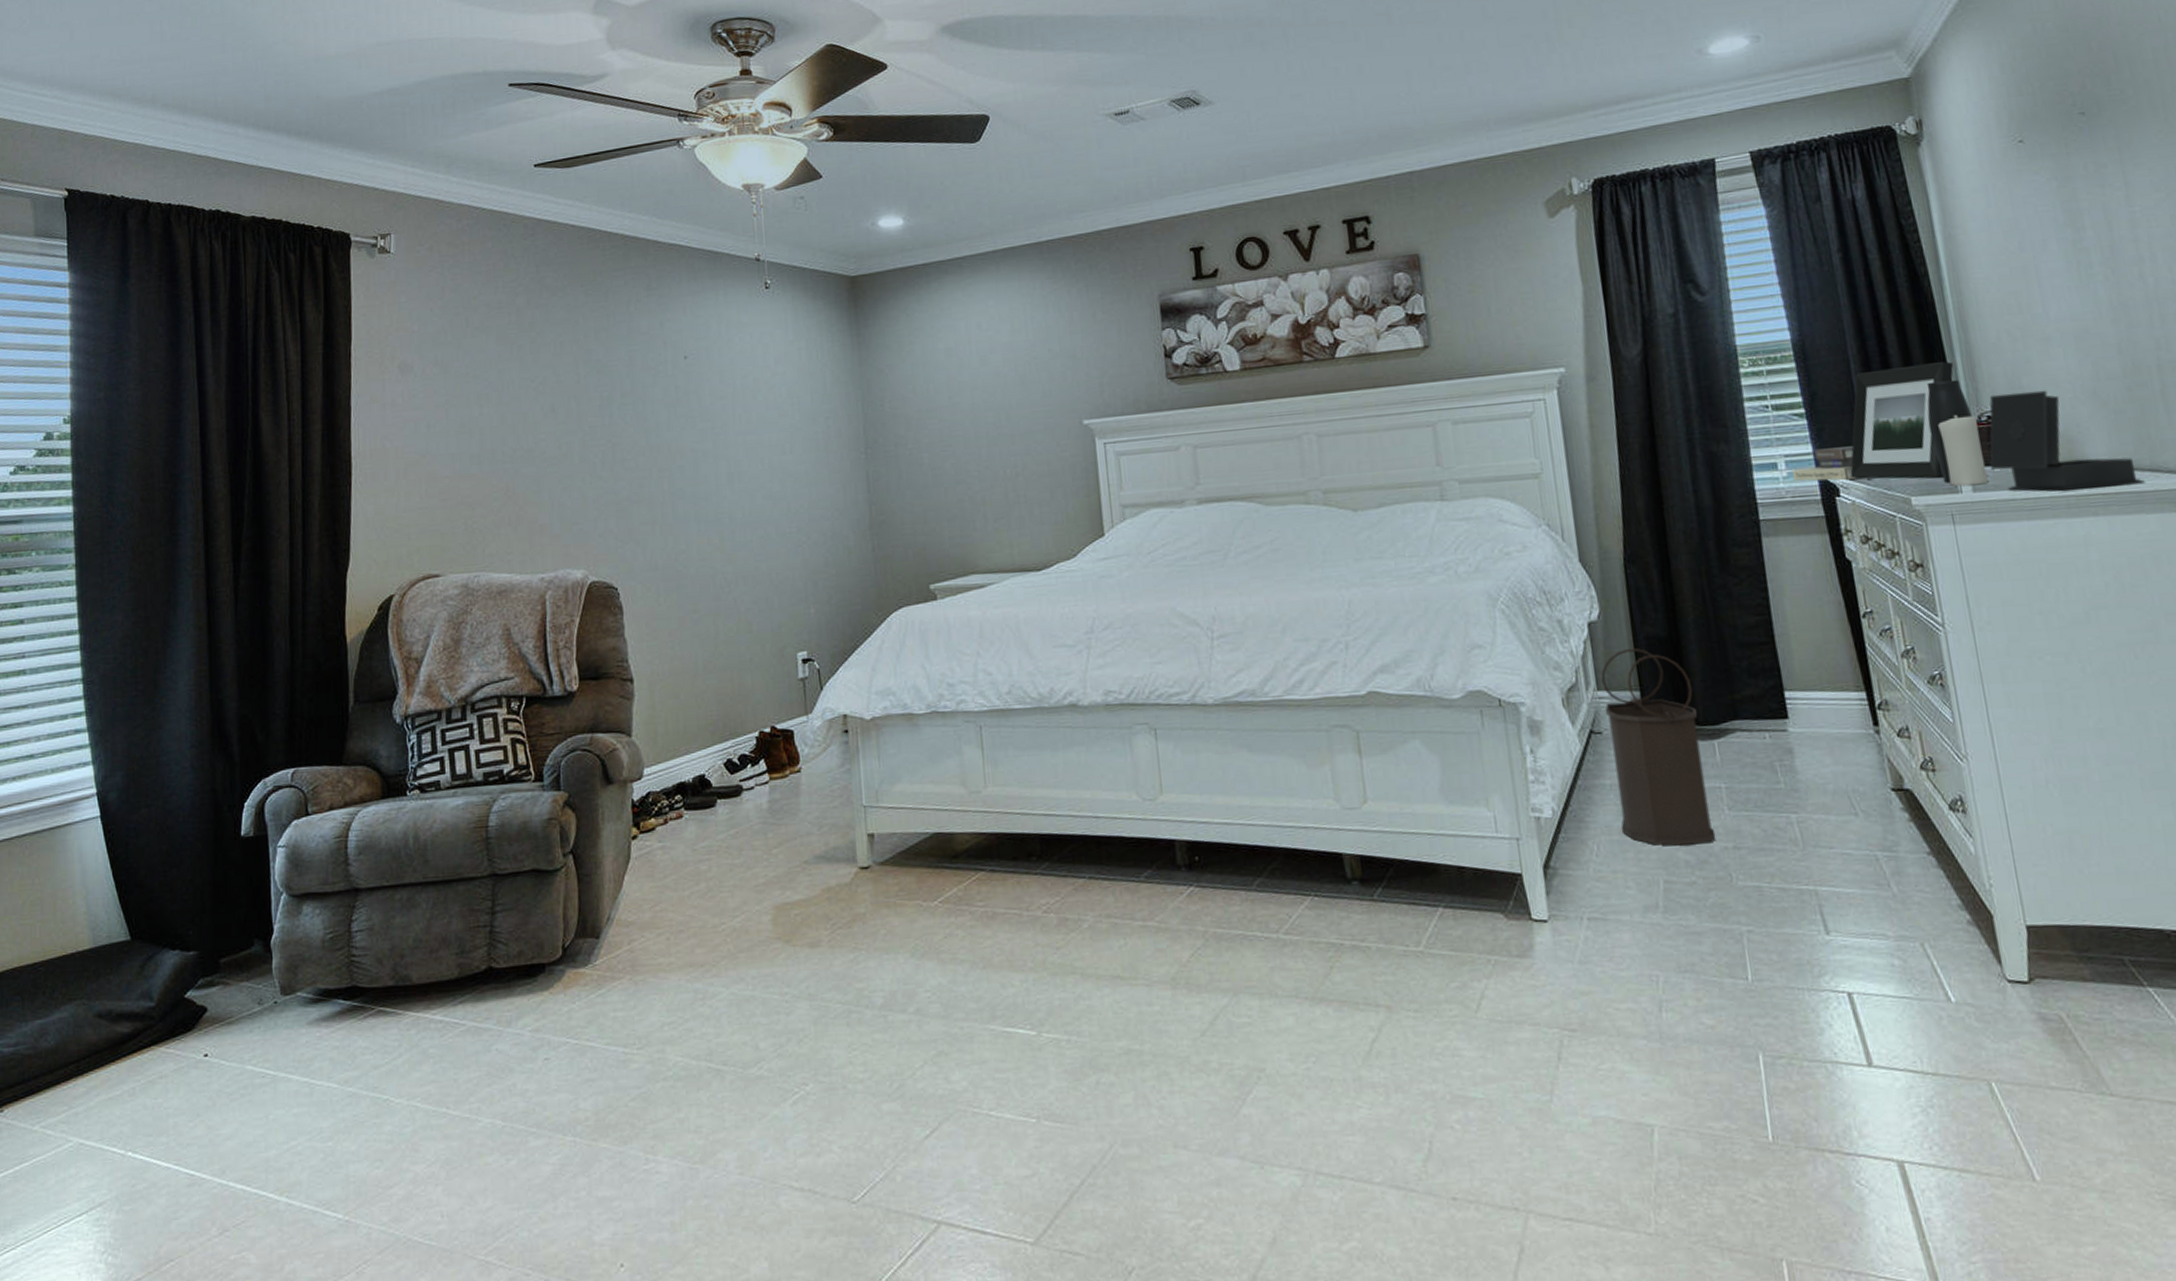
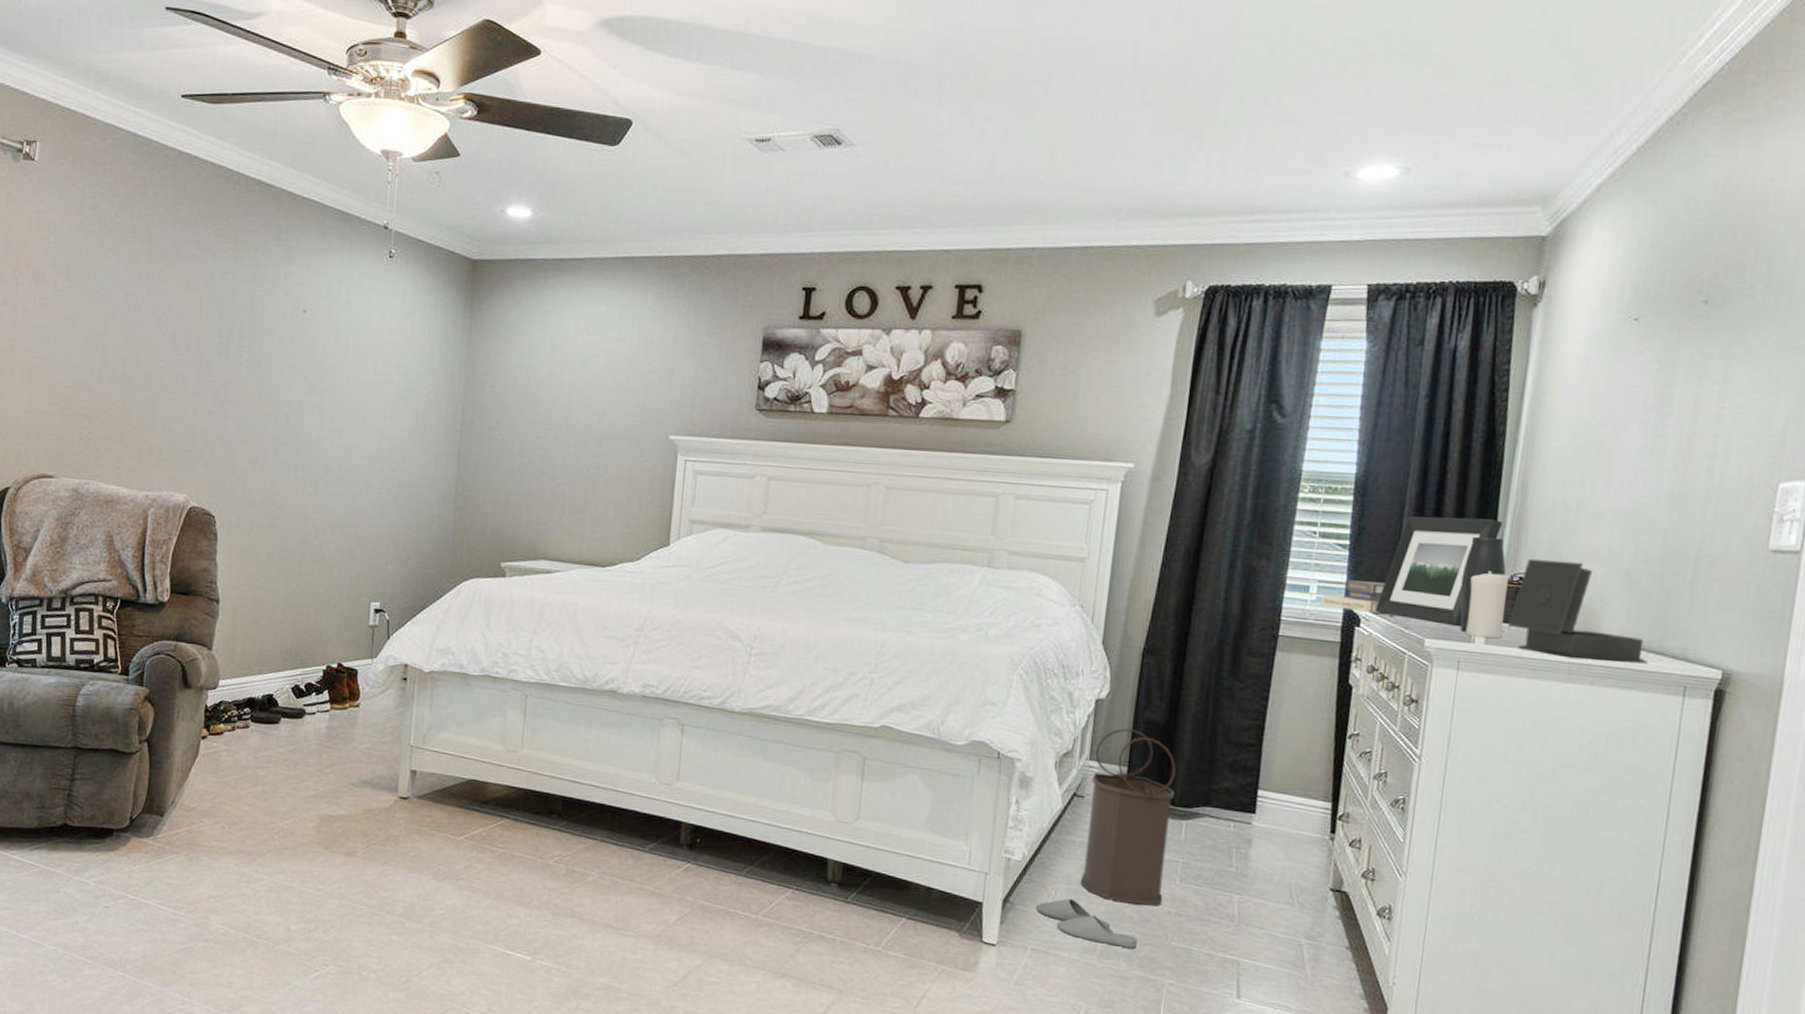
slippers: none [1581,851,1702,898] -> present [1036,898,1138,948]

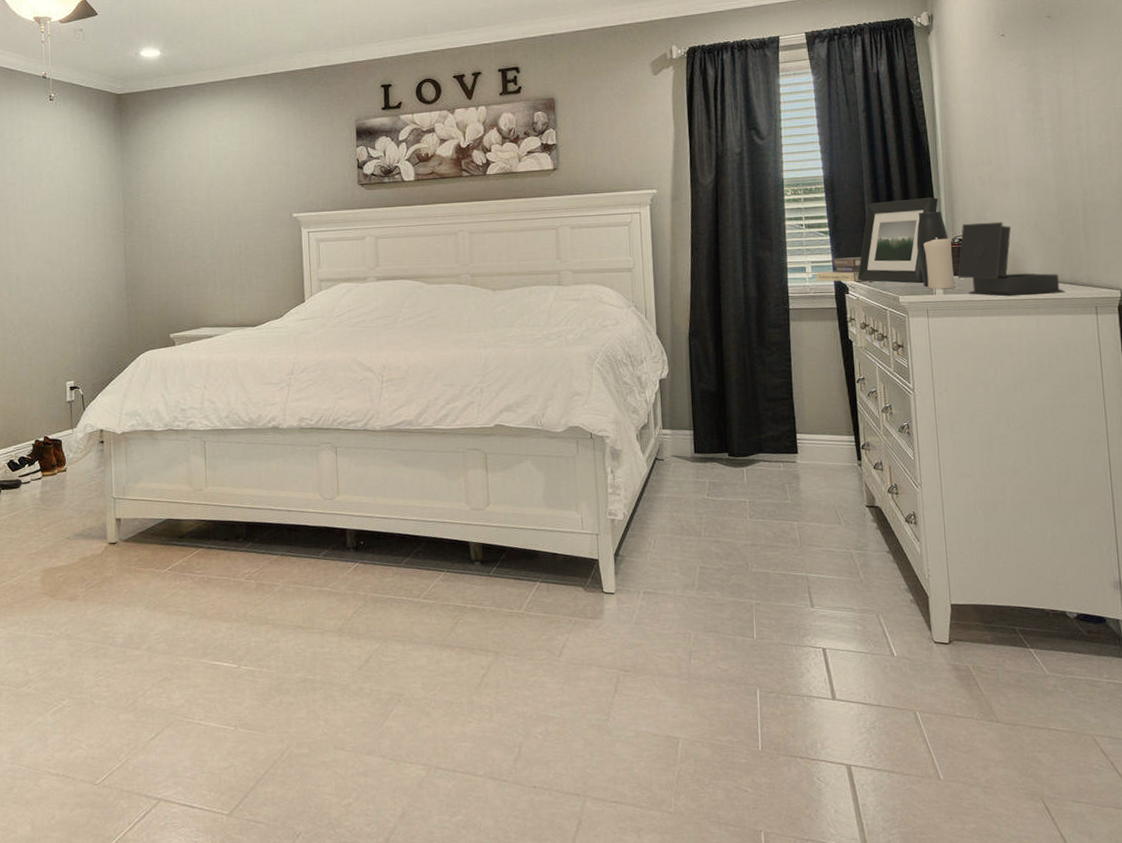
slippers: present [1036,898,1138,948] -> none [641,545,726,579]
basket: present [1080,728,1176,906] -> none [665,399,739,542]

